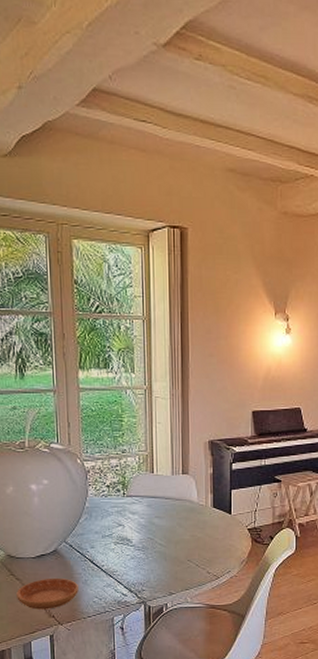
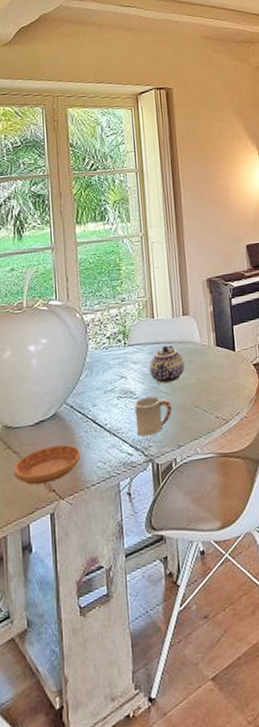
cup: none [130,546,166,581] -> present [134,396,172,437]
teapot: none [147,501,180,536] -> present [149,345,185,384]

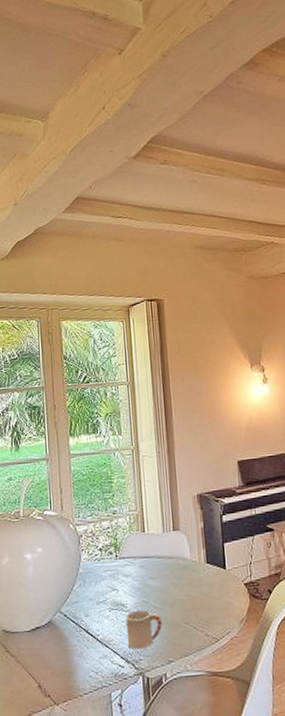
saucer: present [13,444,81,485] -> none [11,651,74,689]
teapot: present [149,345,185,384] -> none [140,560,175,599]

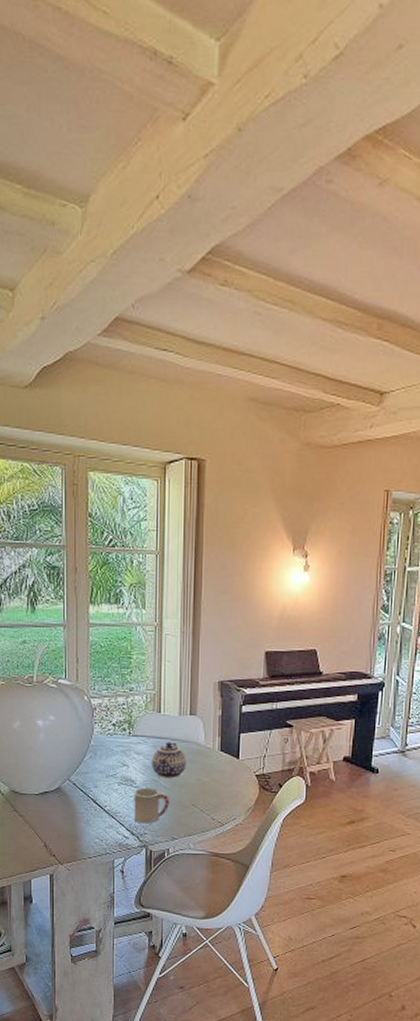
teapot: none [140,560,175,599] -> present [152,742,186,779]

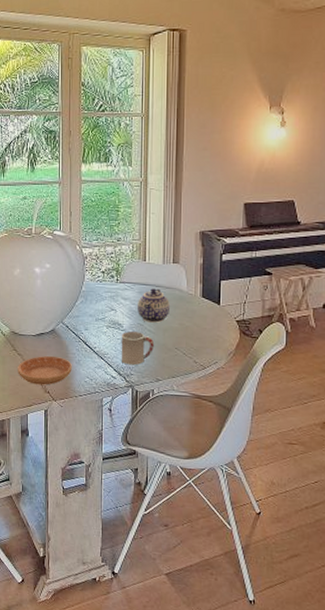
saucer: none [19,816,80,848] -> present [18,355,72,385]

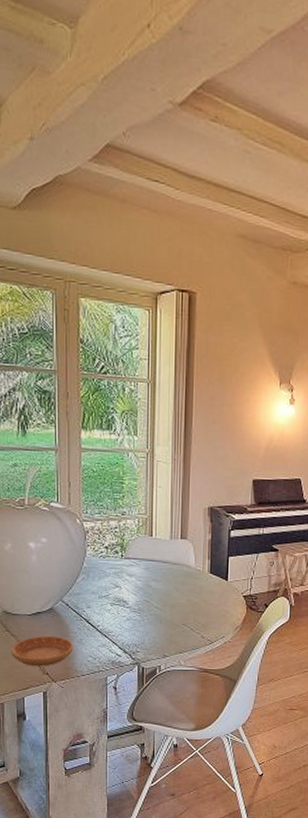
cup: present [121,331,155,366] -> none [126,608,162,643]
teapot: present [138,288,170,323] -> none [144,564,177,599]

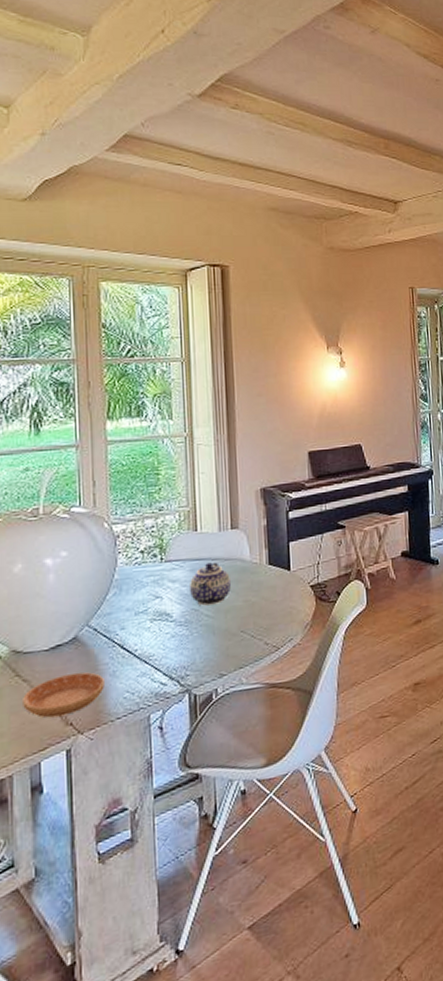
teapot: none [144,564,177,599] -> present [190,562,231,606]

